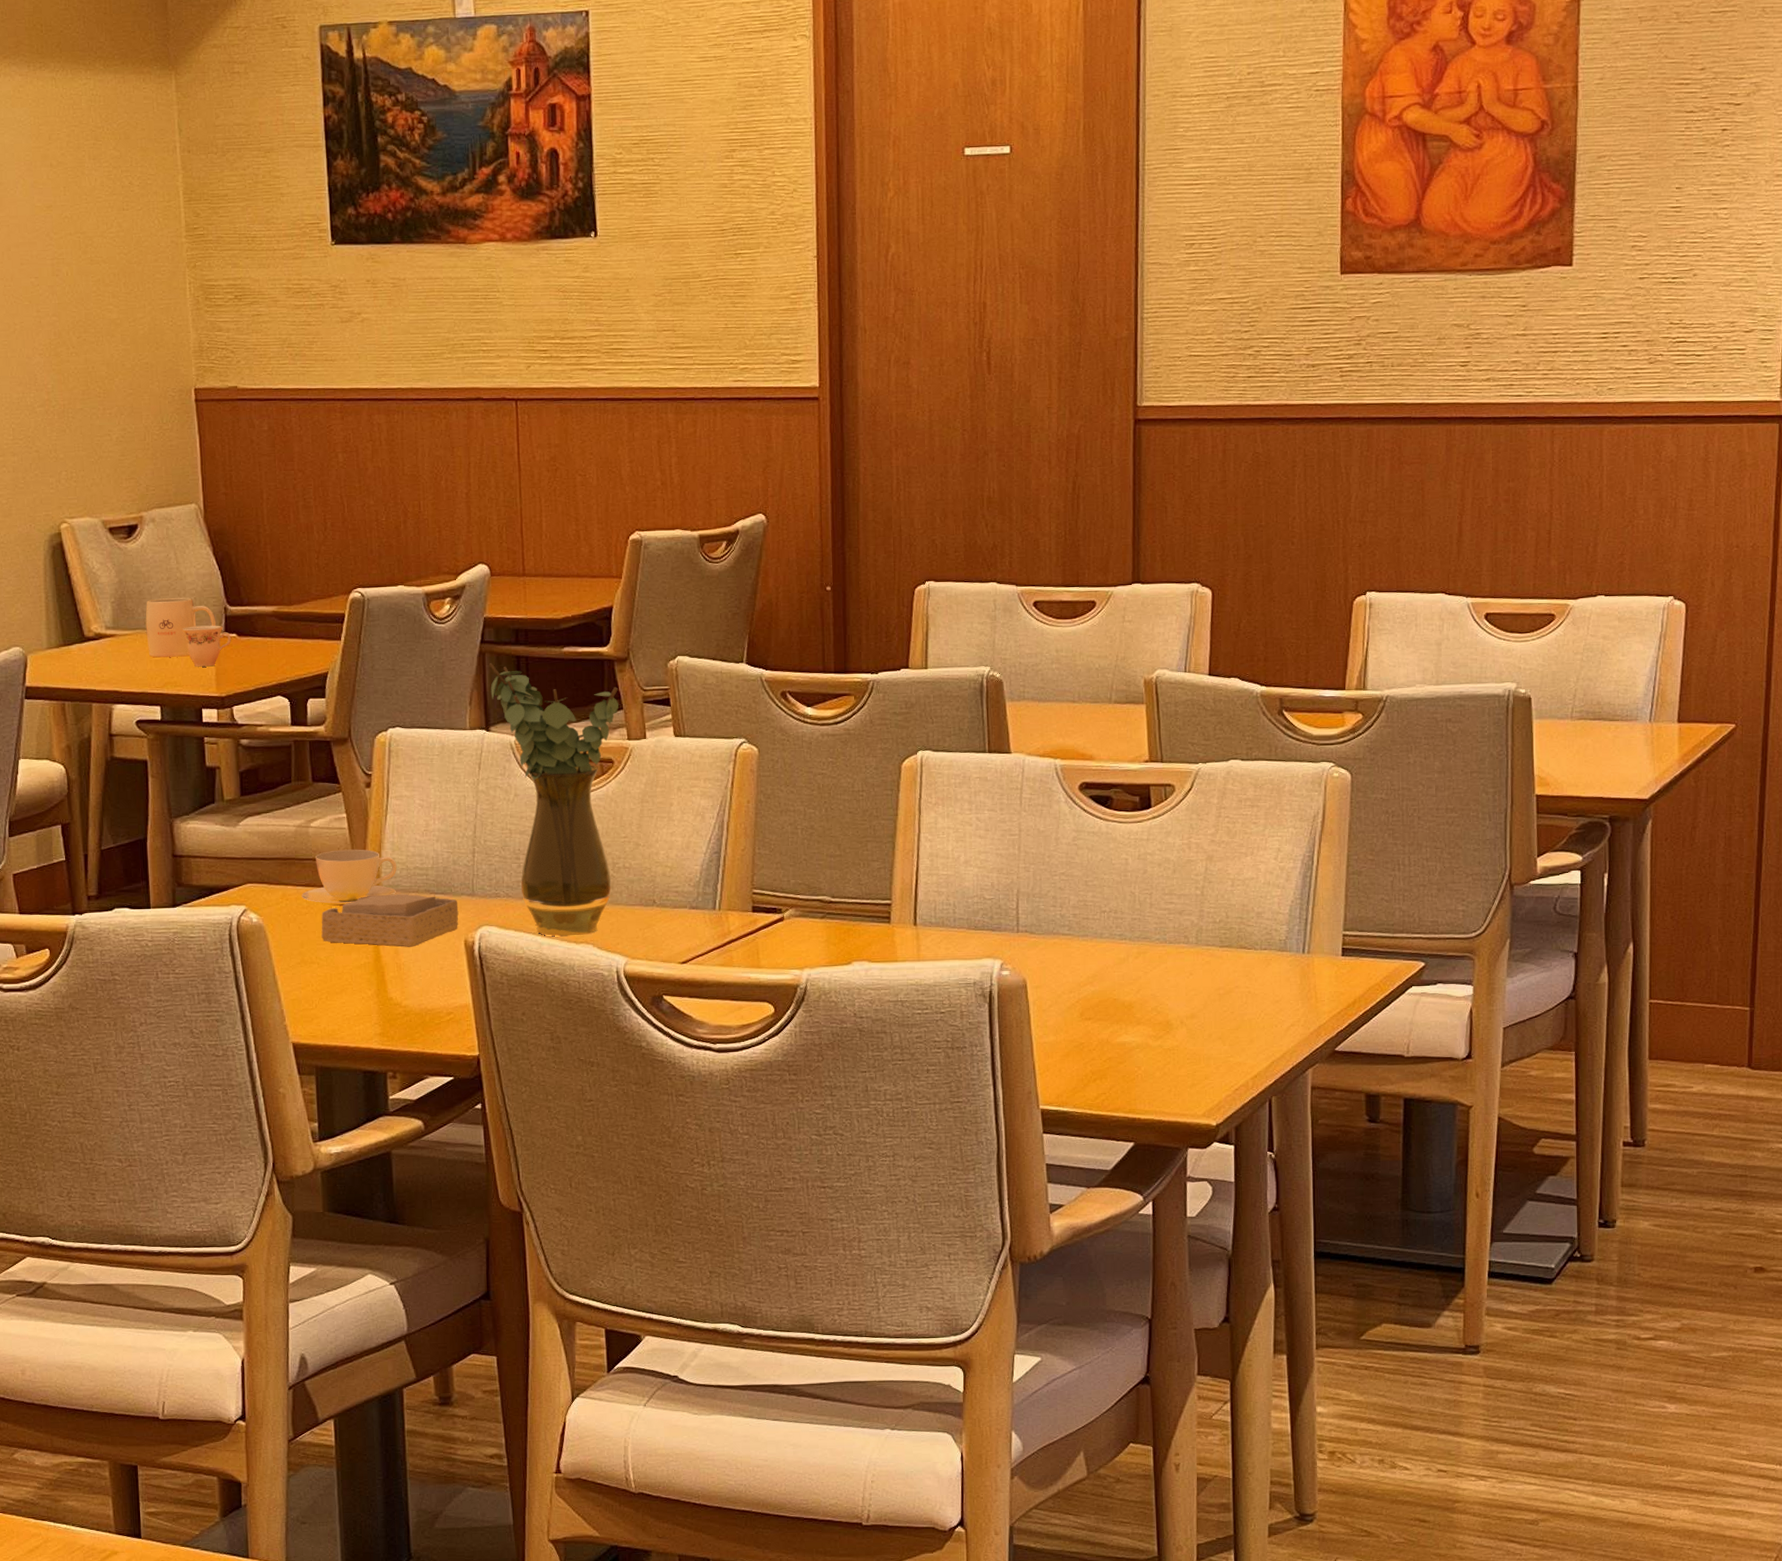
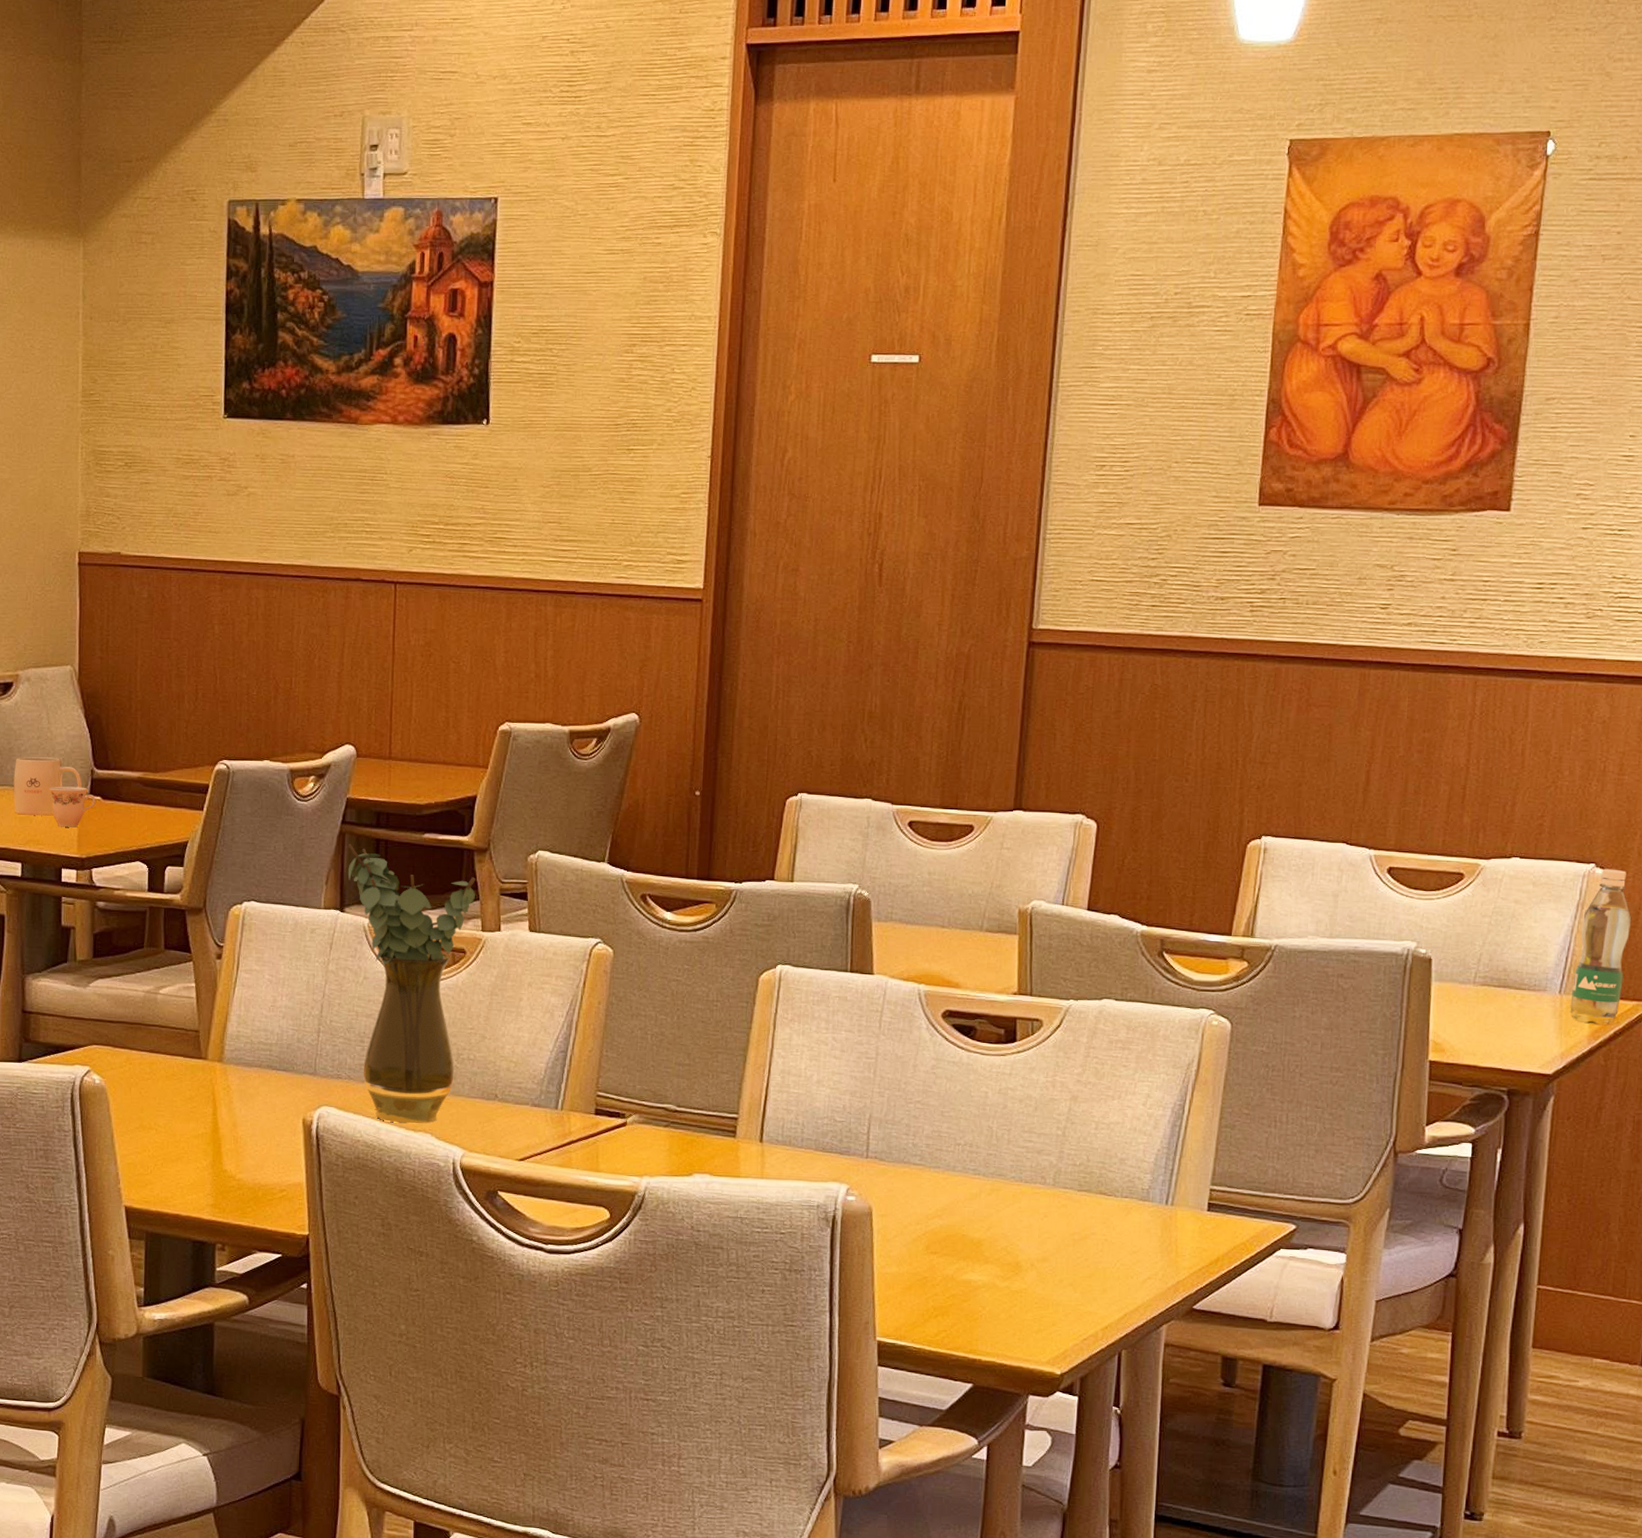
teacup: present [301,849,397,906] -> none [145,1018,242,1074]
napkin holder: present [321,893,459,947] -> none [162,1066,300,1121]
bottle: none [1660,600,1710,749] -> present [1570,868,1632,1026]

